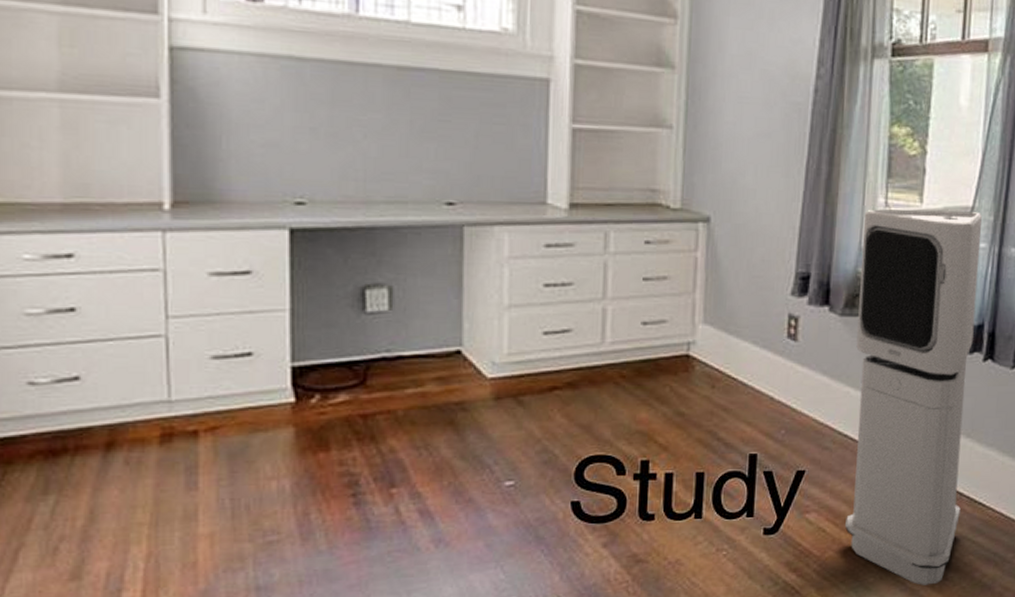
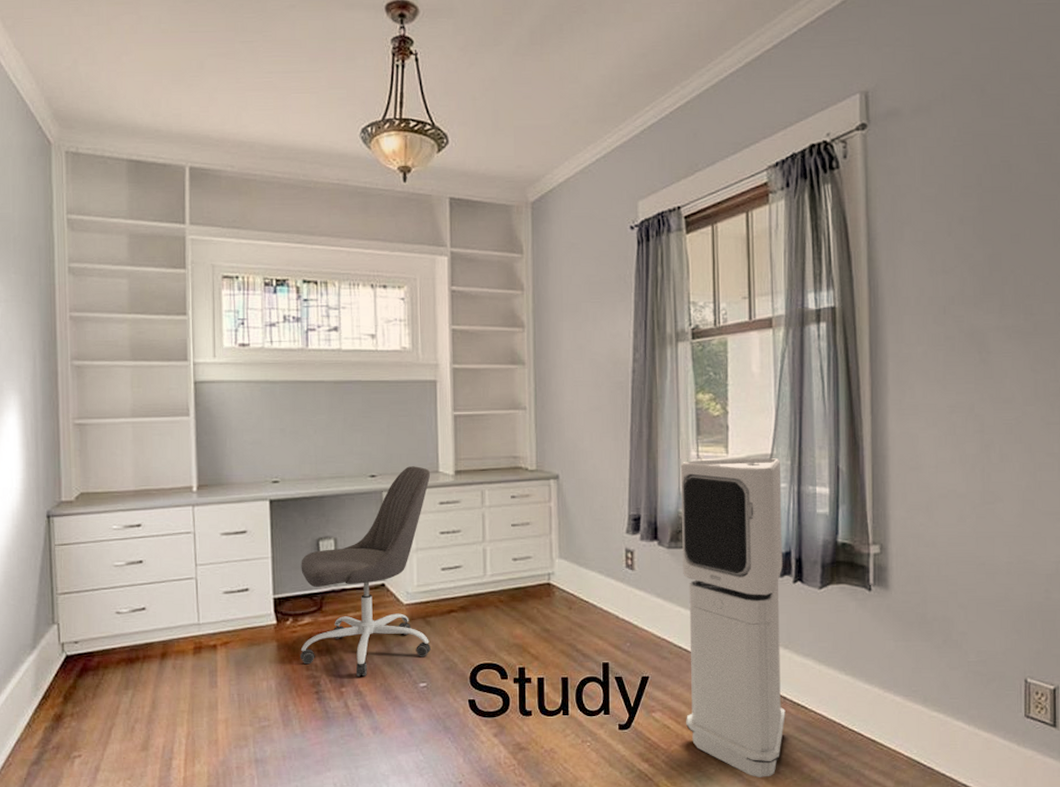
office chair: none [331,193,535,473] -> present [300,466,431,677]

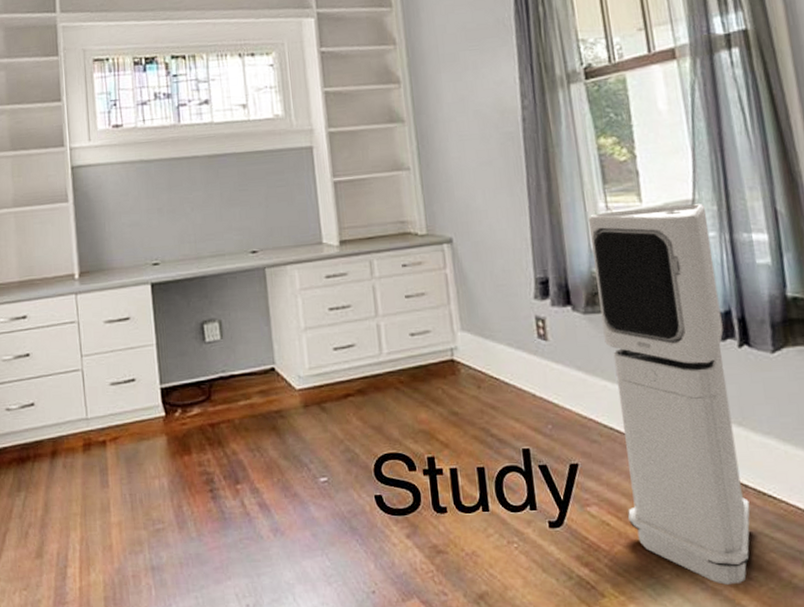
office chair: present [300,466,431,677] -> none [186,238,329,472]

